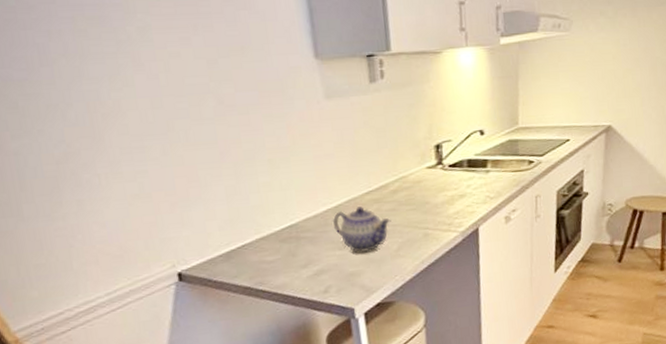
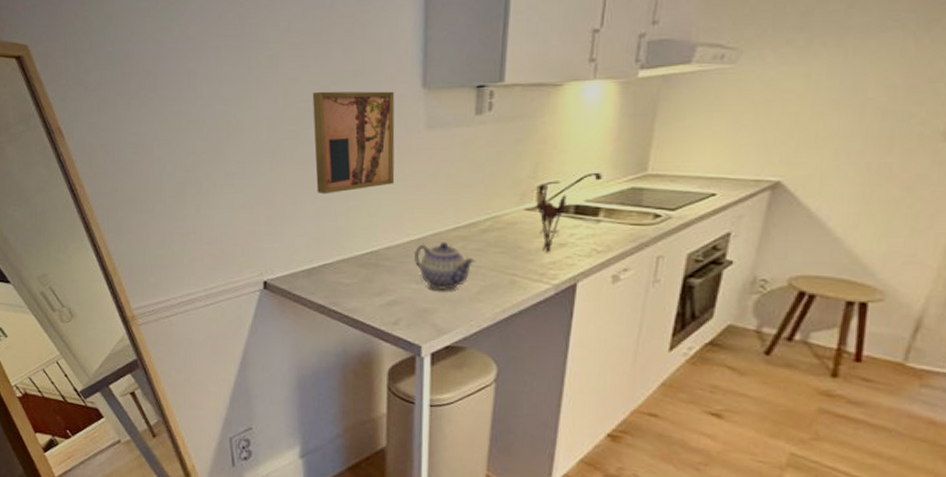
wall art: none [198,62,303,174] -> present [312,91,395,195]
utensil holder: none [436,152,460,205] -> present [537,195,567,253]

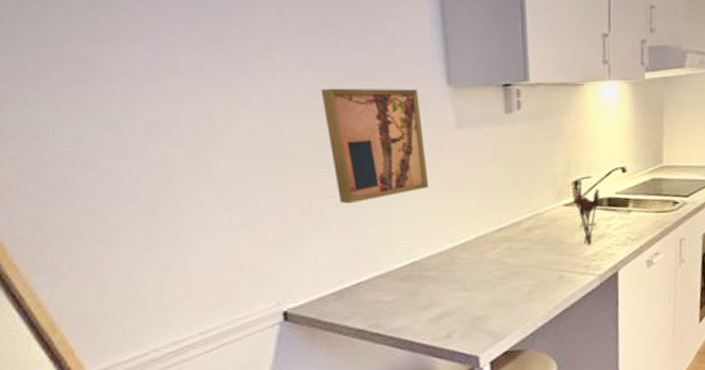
teapot: present [413,242,476,291] -> none [458,244,524,296]

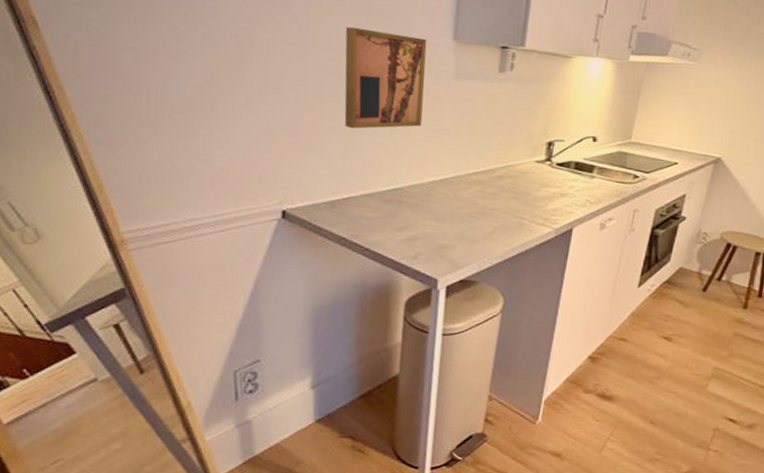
utensil holder: present [574,189,600,246] -> none [545,152,569,201]

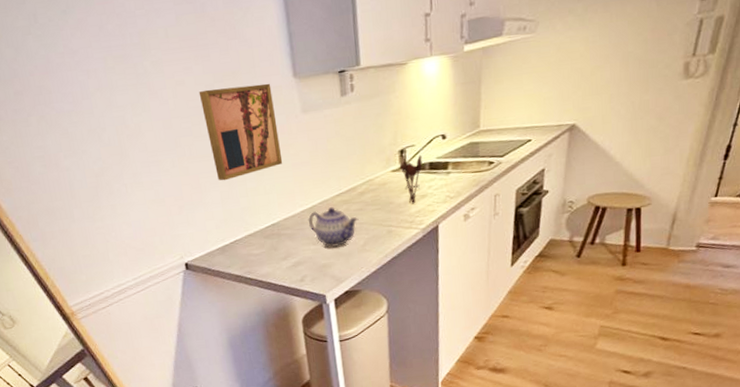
teapot: none [436,184,491,229] -> present [307,207,359,248]
utensil holder: none [545,152,569,201] -> present [400,155,423,204]

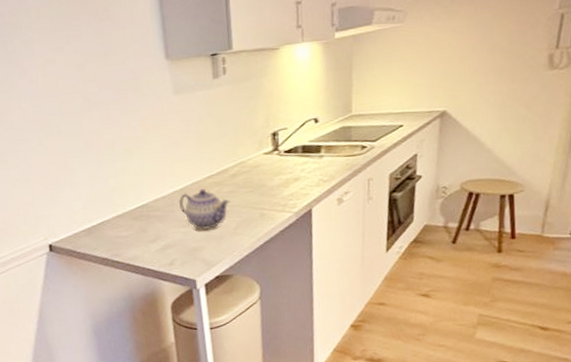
wall art: present [198,83,283,181] -> none [69,64,154,161]
utensil holder: present [400,155,423,204] -> none [272,138,295,187]

